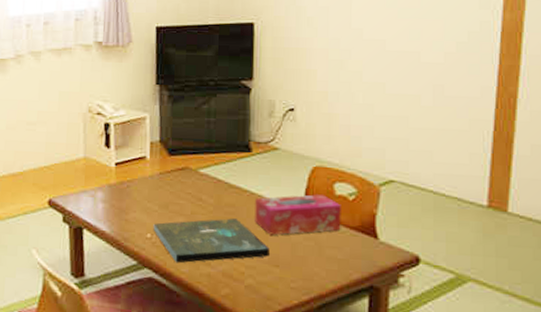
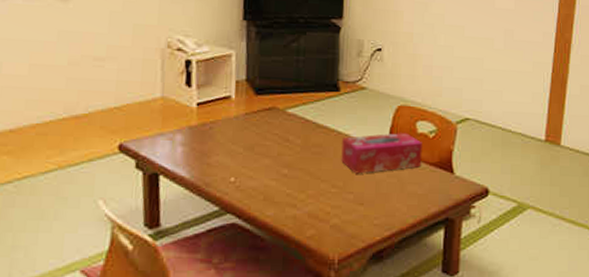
board game: present [153,218,270,263] -> none [237,159,355,207]

